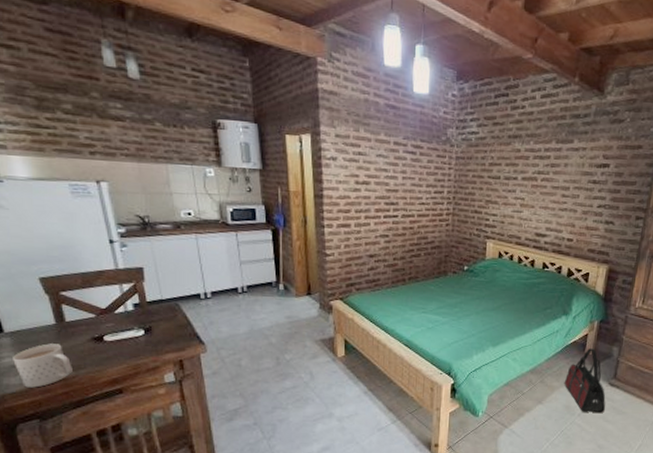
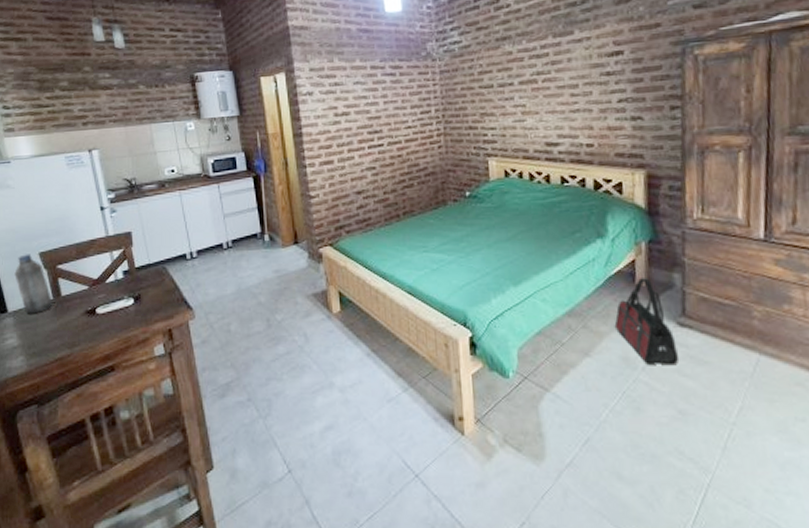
water bottle: none [11,277,56,336] -> present [14,254,53,314]
mug: present [13,343,73,388] -> none [15,320,68,370]

